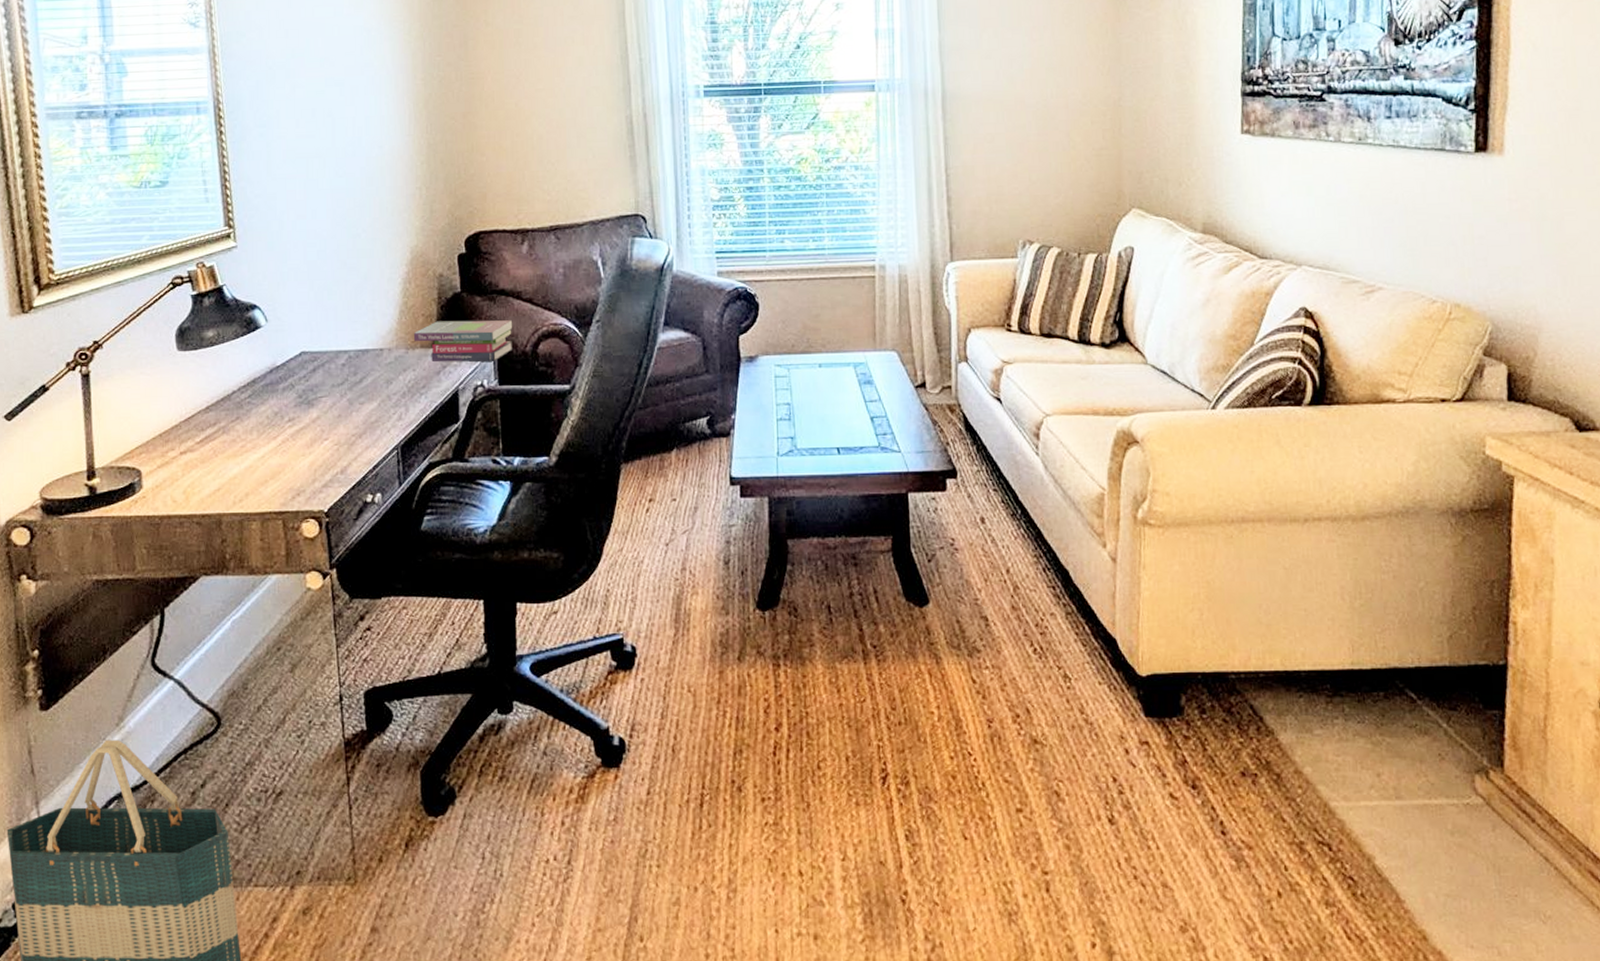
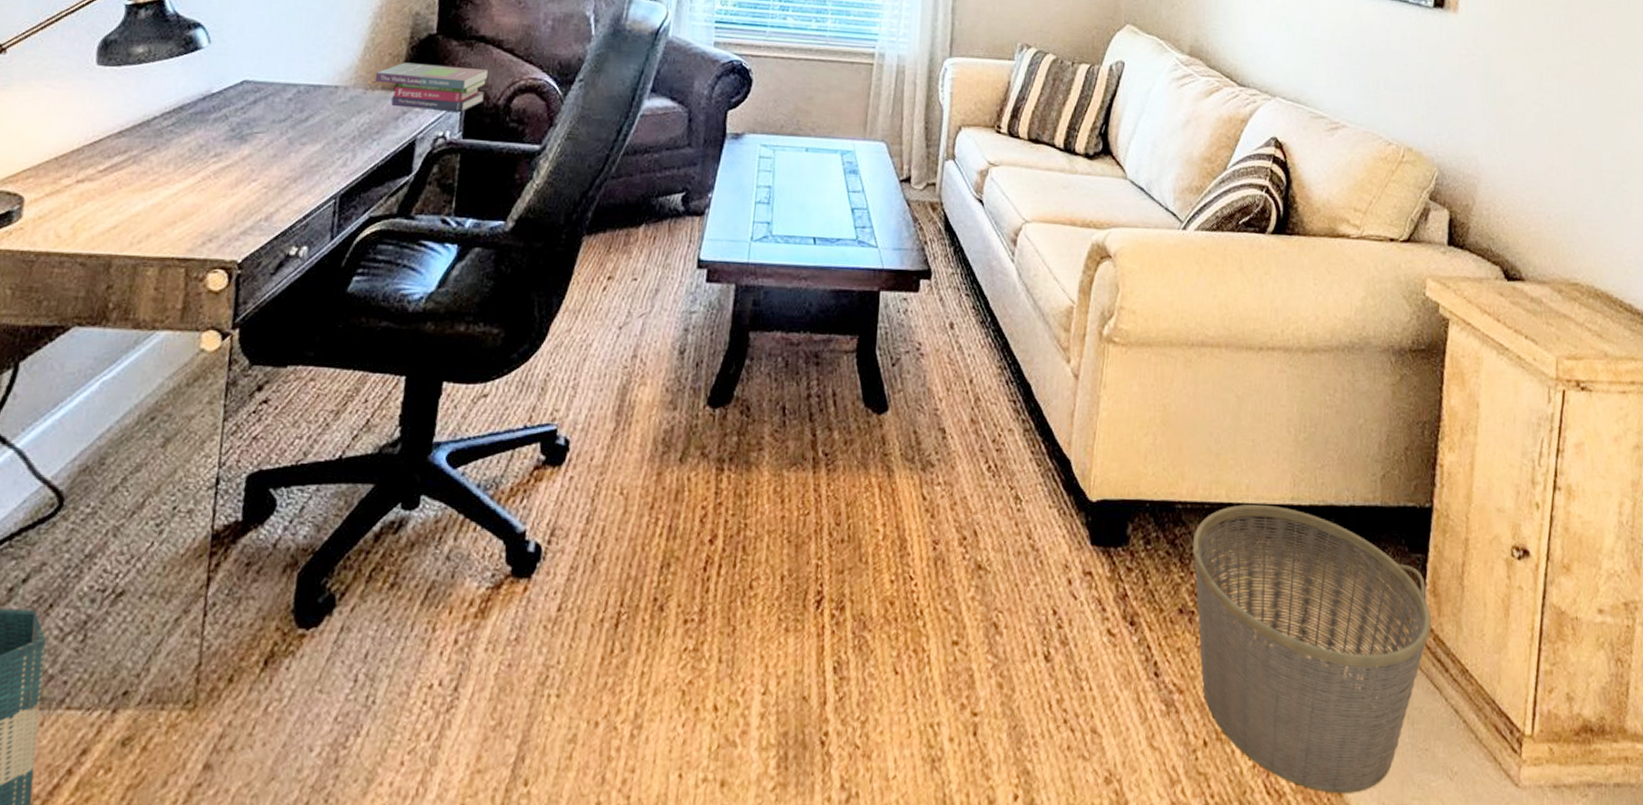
basket: none [1249,670,1514,939] -> present [1192,504,1432,795]

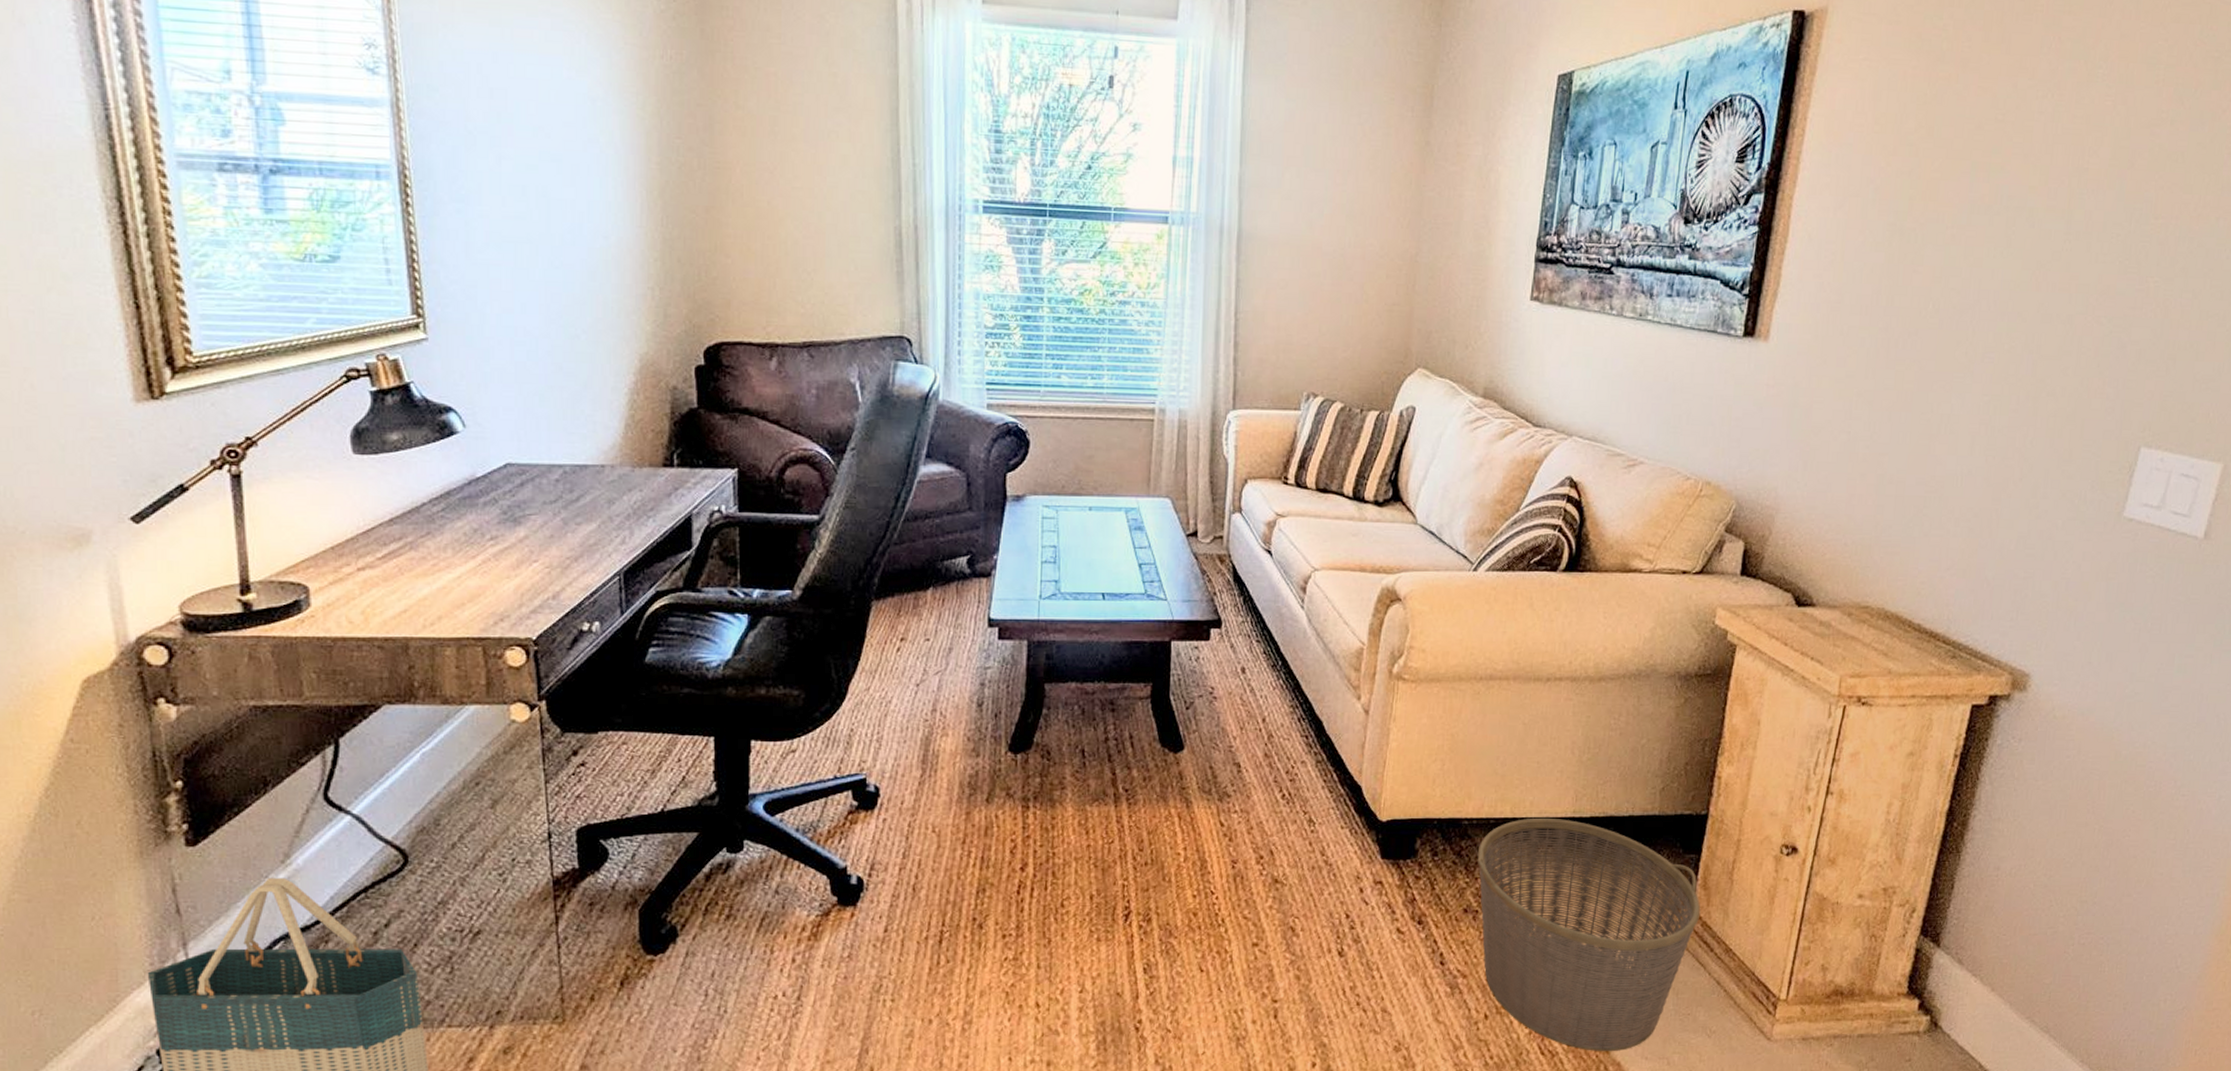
books: present [375,62,489,113] -> none [640,438,757,487]

